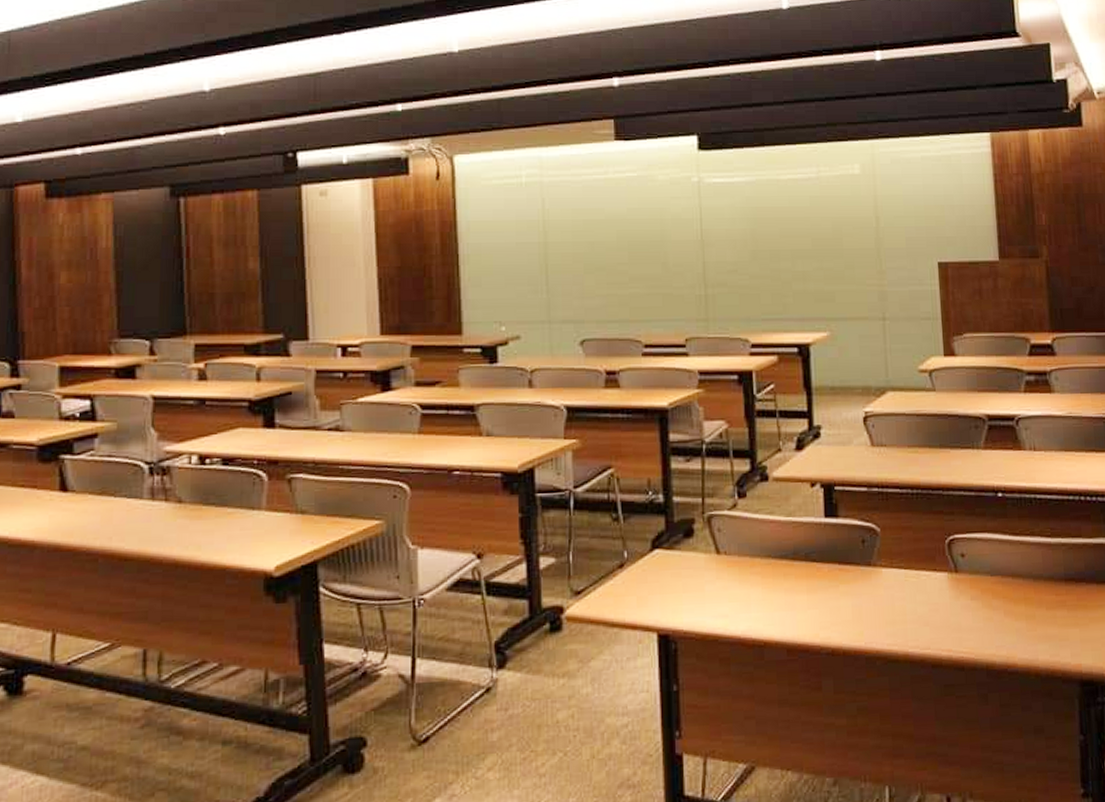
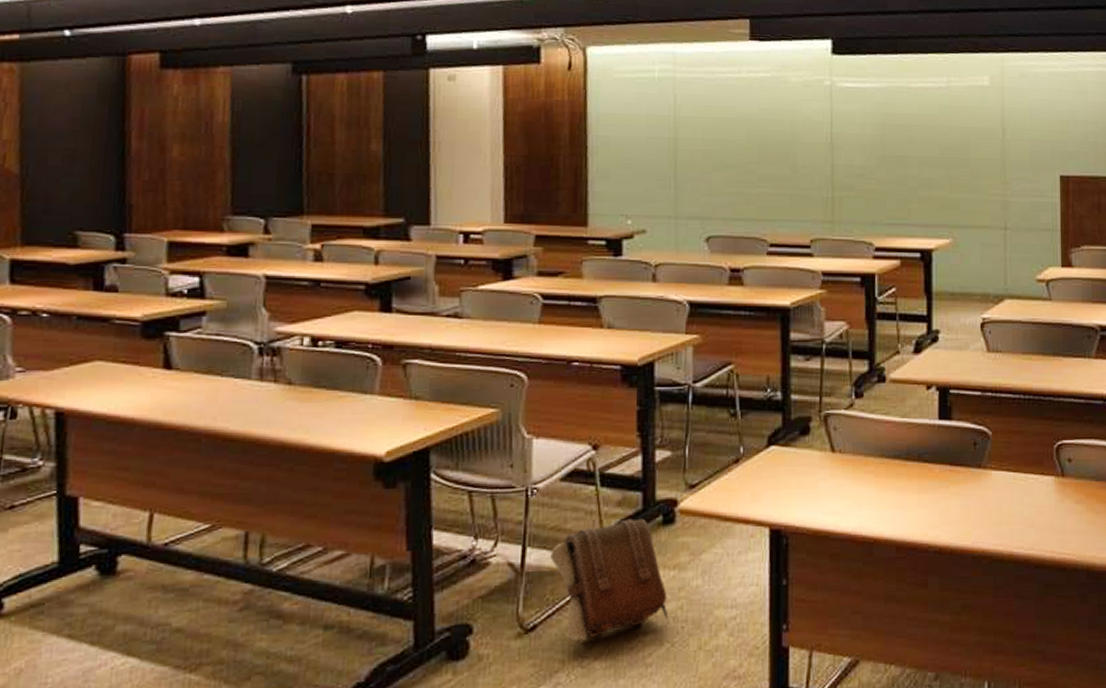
pouch: none [440,626,560,754] -> present [550,518,668,643]

